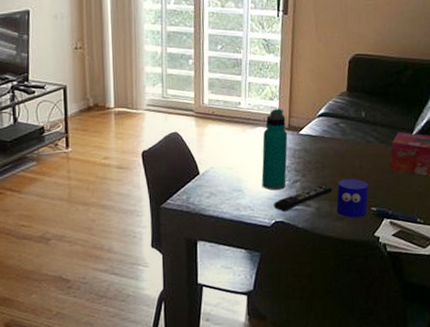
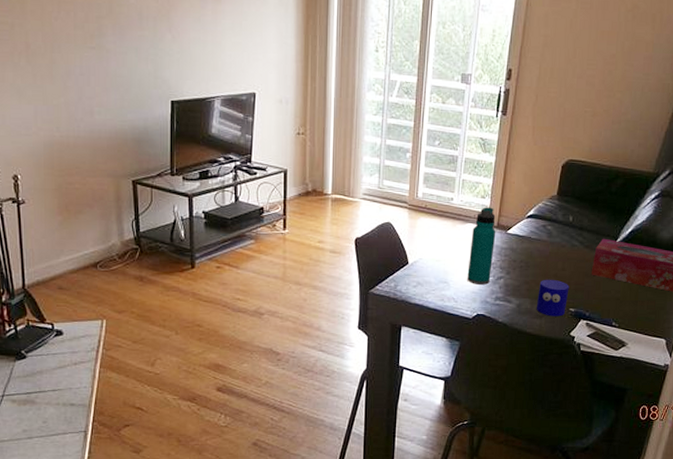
remote control: present [274,185,333,212] -> none [477,283,535,306]

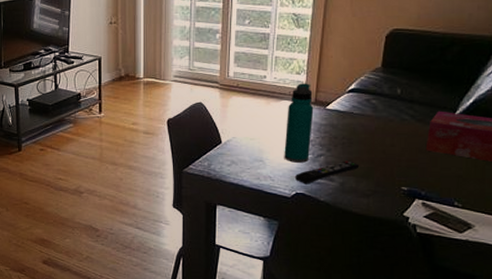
remote control: none [477,283,535,306] -> present [295,160,360,184]
cup: present [536,279,569,317] -> none [362,156,400,196]

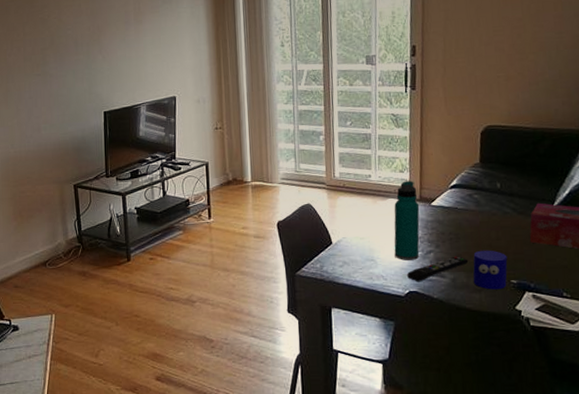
cup: none [362,156,400,196] -> present [473,250,508,290]

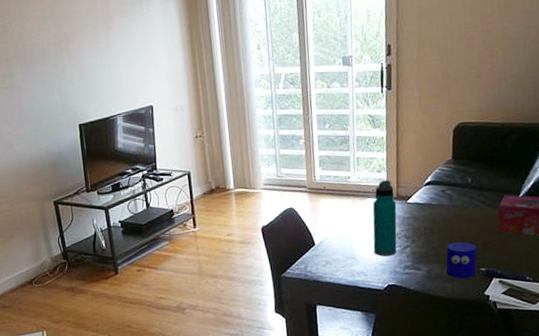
remote control: present [407,256,469,282] -> none [386,249,442,276]

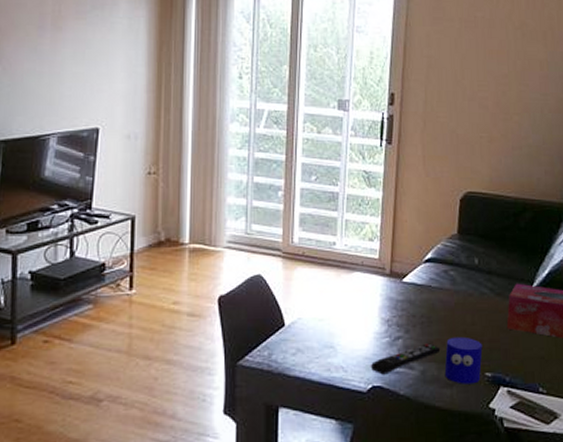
water bottle: present [372,180,397,257] -> none [357,251,389,348]
remote control: none [386,249,442,276] -> present [371,343,441,375]

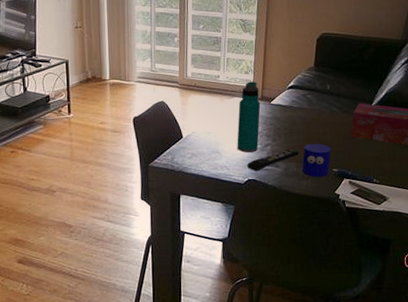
water bottle: none [357,251,389,348] -> present [237,81,261,153]

